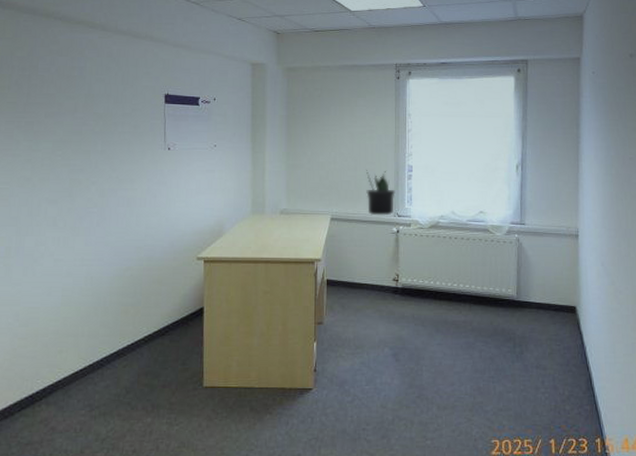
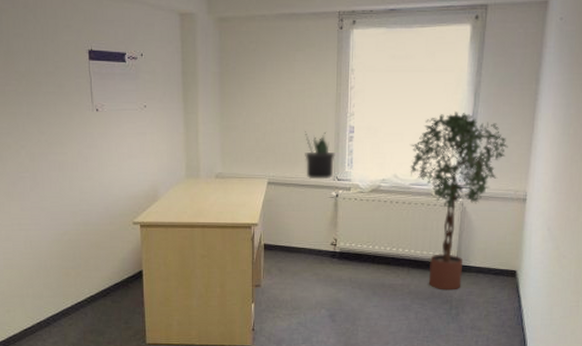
potted tree: none [465,153,557,327] -> present [409,112,508,290]

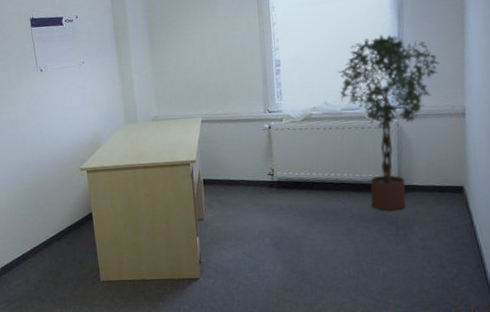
planter: present [305,131,335,180] -> none [233,68,264,115]

